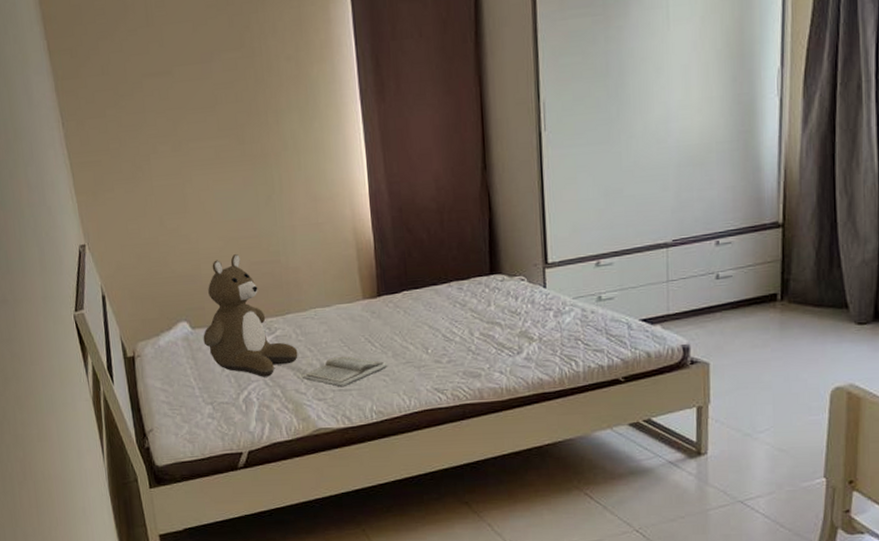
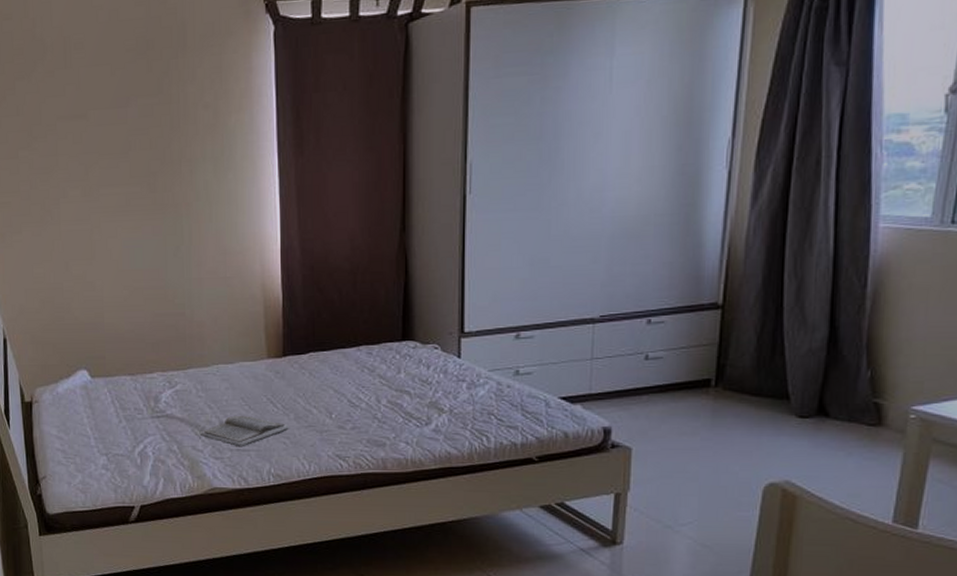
teddy bear: present [203,254,298,377] -> none [102,304,197,431]

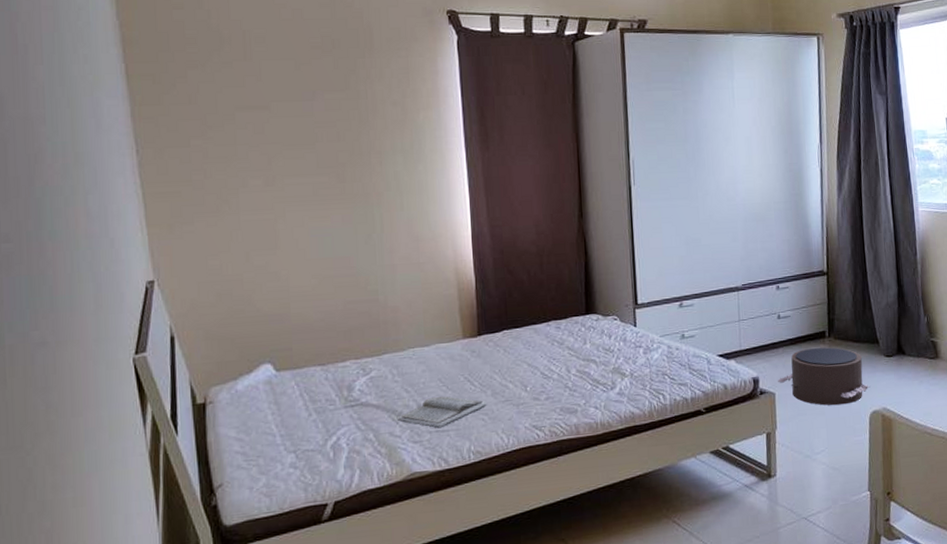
pouf: none [635,399,770,471] -> present [777,347,870,406]

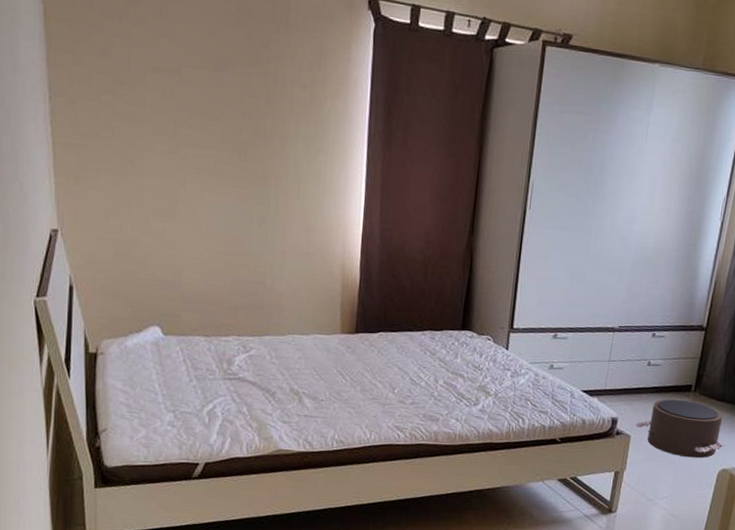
book: present [396,396,487,429] -> none [269,383,355,414]

